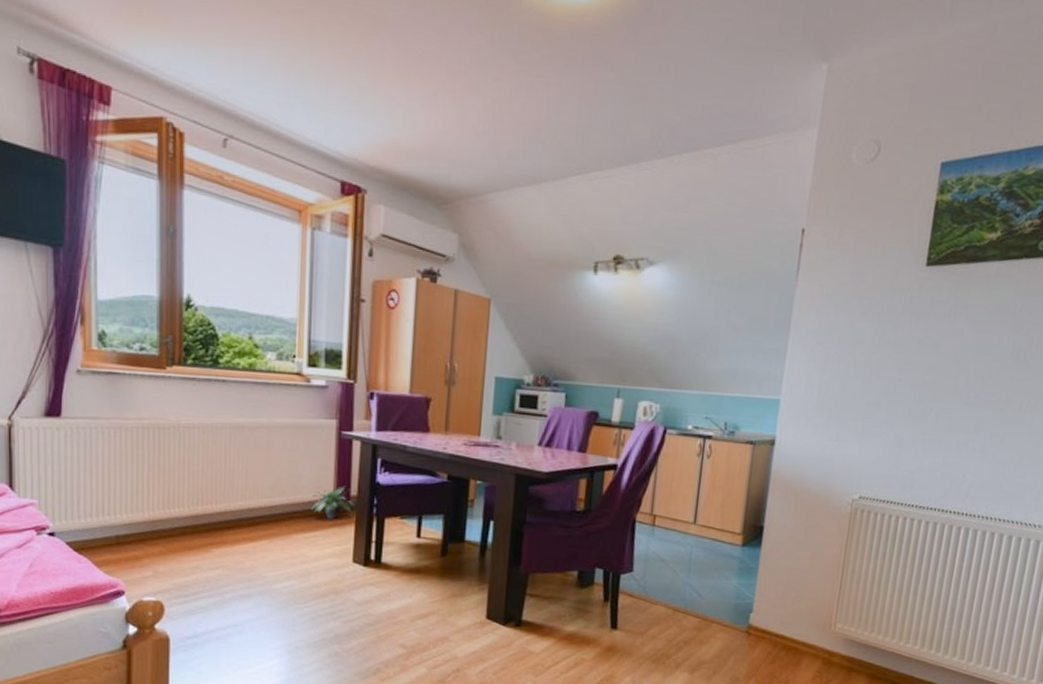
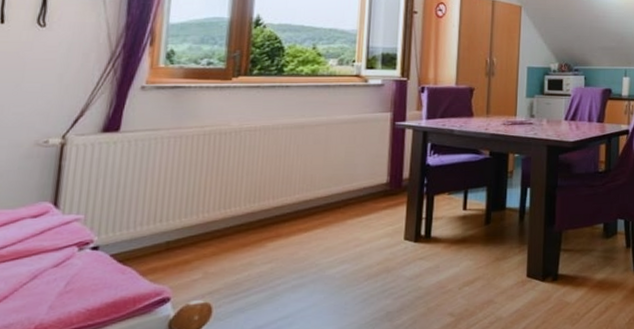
potted plant: present [311,486,356,519] -> none [365,170,408,202]

